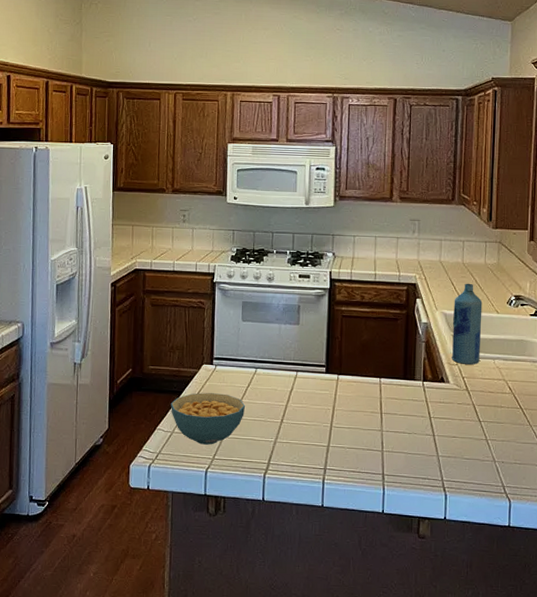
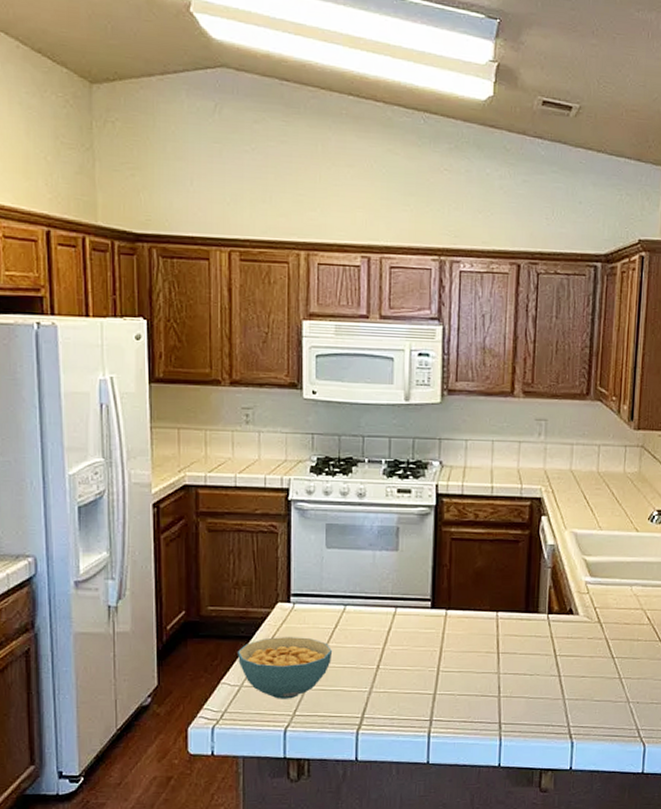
bottle: present [451,283,483,365] -> none [581,496,620,592]

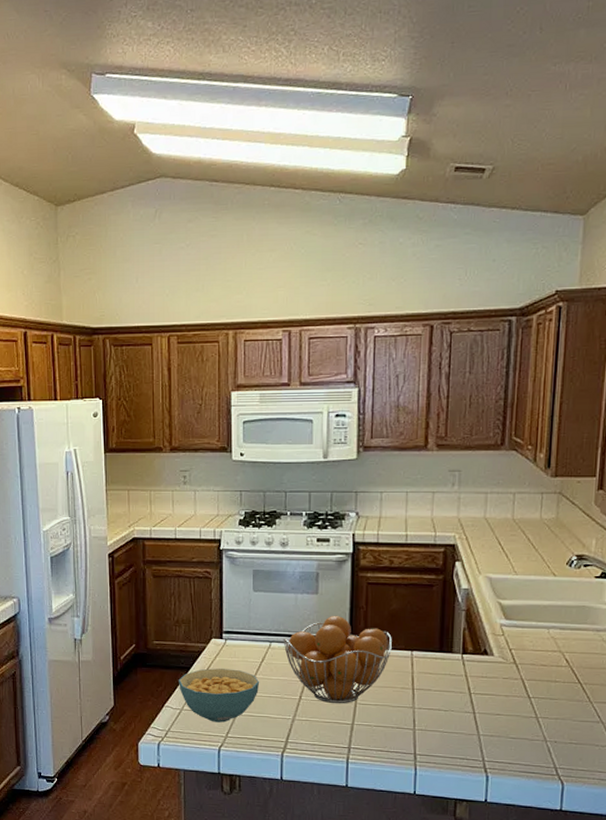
fruit basket: none [359,574,477,673] -> present [283,615,392,704]

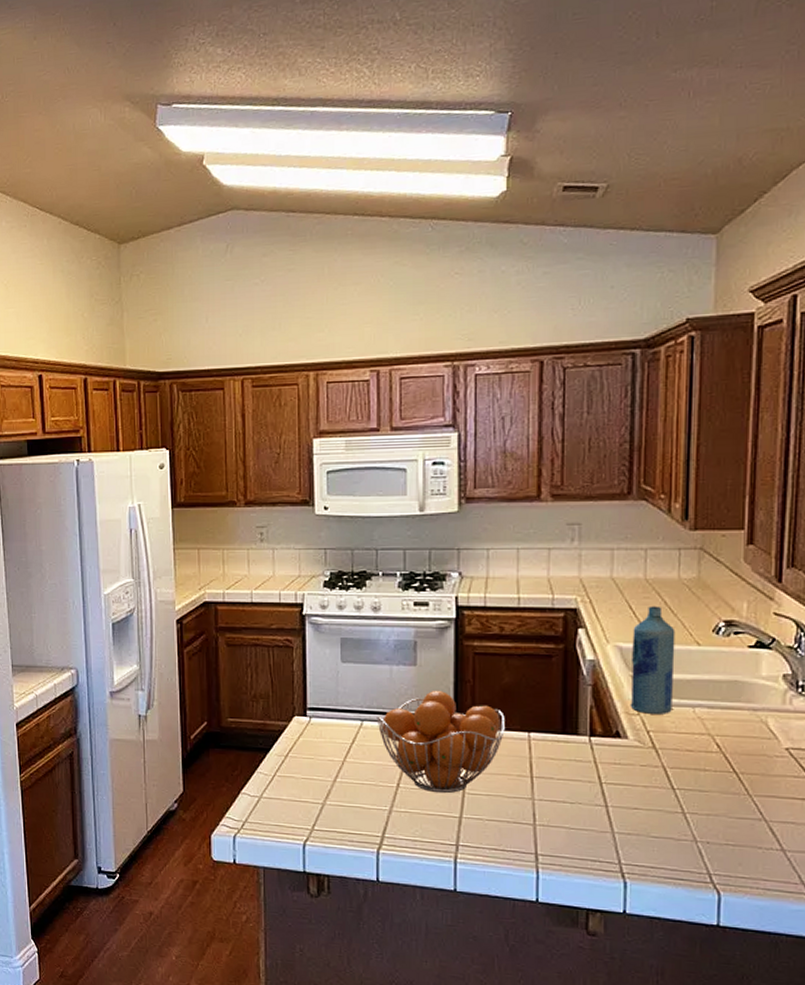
cereal bowl: present [178,668,260,723] -> none [256,749,351,813]
bottle: none [496,542,536,635] -> present [630,606,676,714]

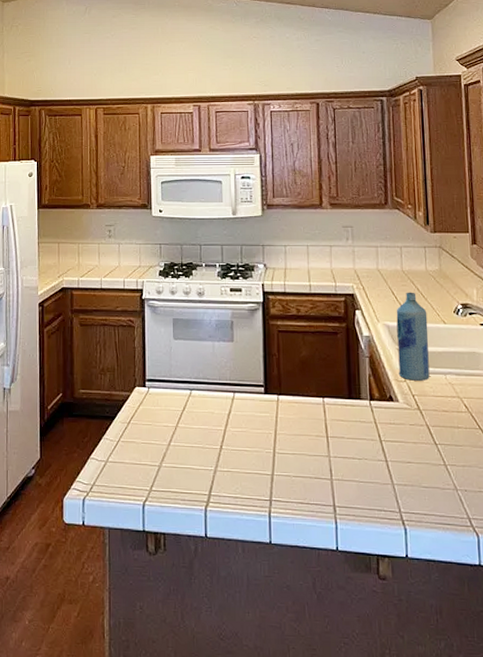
fruit basket: present [377,690,505,794] -> none [203,362,304,454]

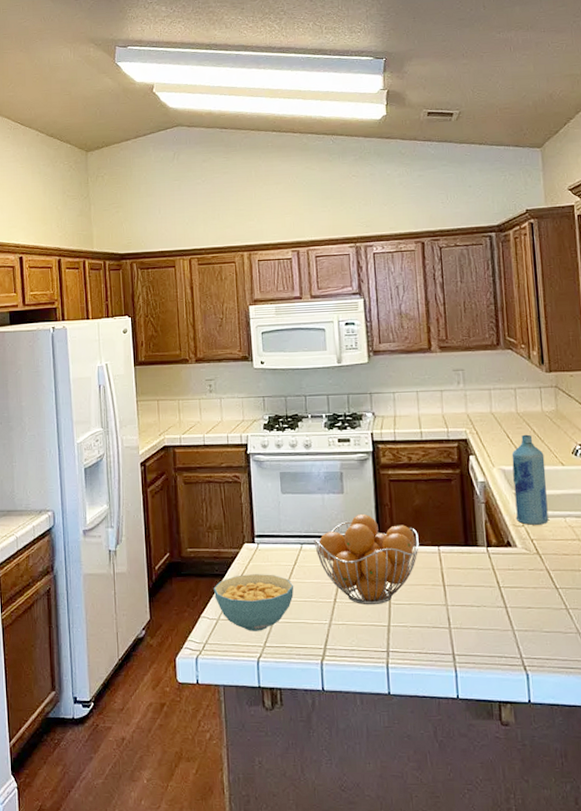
cereal bowl: none [103,417,182,475] -> present [213,573,294,631]
fruit basket: none [203,362,304,454] -> present [313,513,419,605]

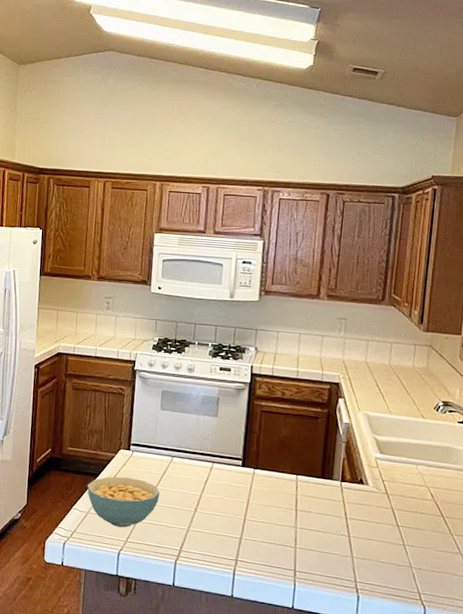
fruit basket: present [313,513,419,605] -> none [184,437,280,519]
bottle: present [511,434,549,525] -> none [372,385,408,469]

